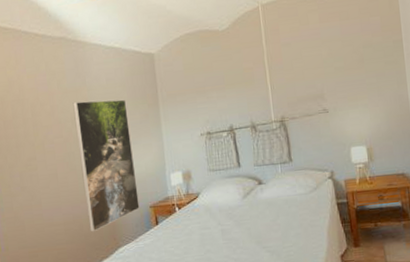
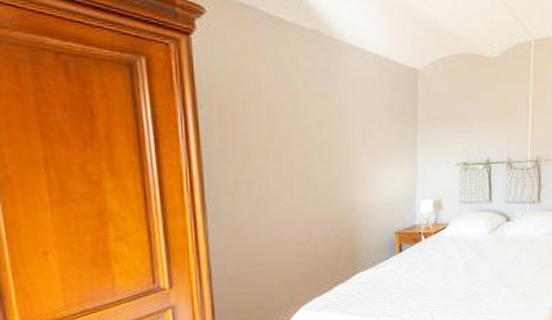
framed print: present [73,99,140,232] -> none [320,107,384,255]

